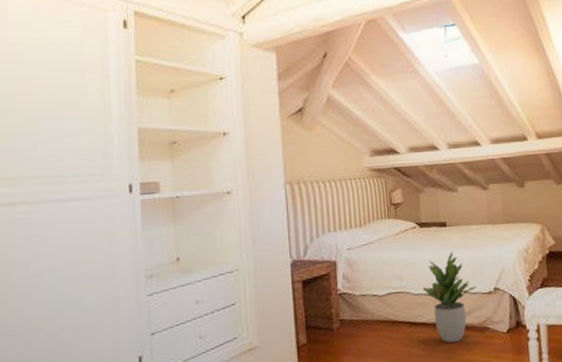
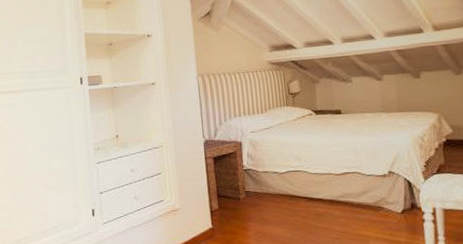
potted plant: present [423,251,477,343] -> none [319,136,371,218]

